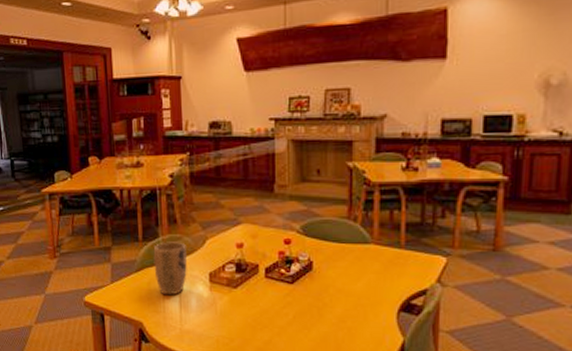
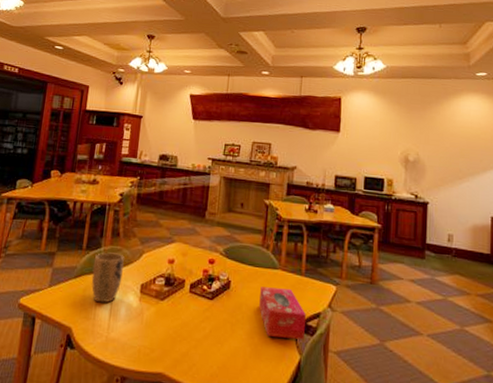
tissue box: none [350,265,410,320] -> present [259,286,307,340]

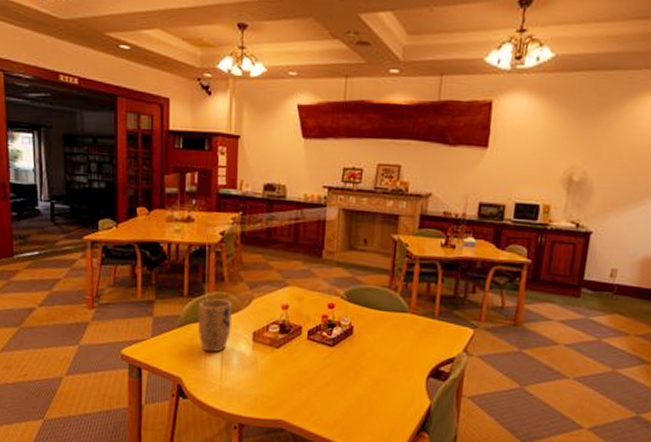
tissue box: present [259,286,307,340] -> none [385,331,439,385]

